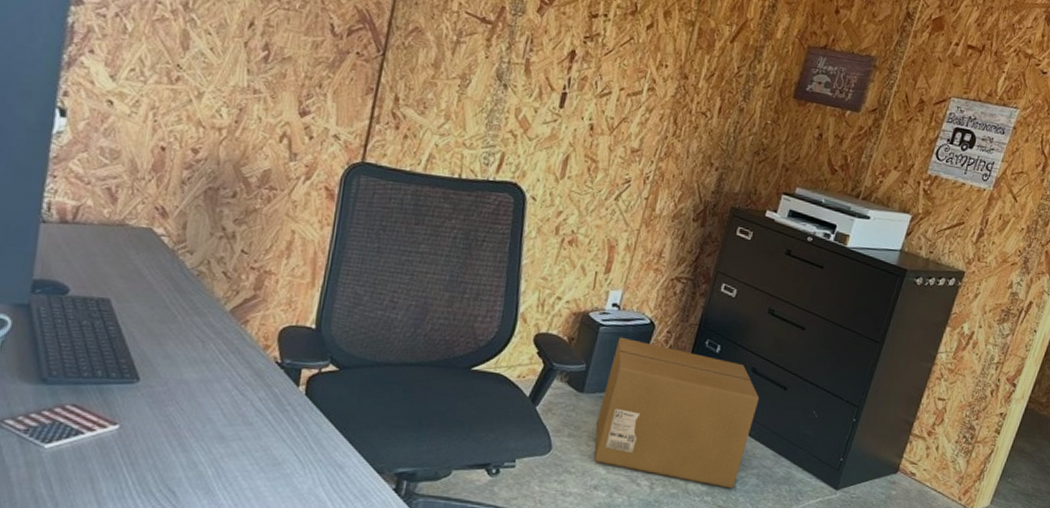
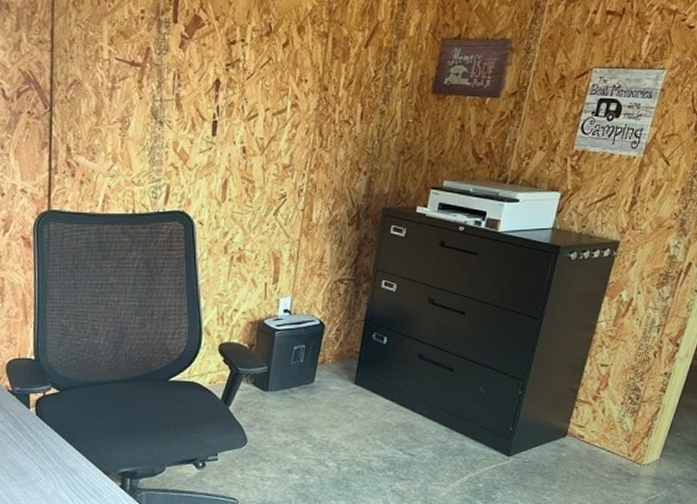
box: present [594,336,760,489] -> none [284,339,428,463]

